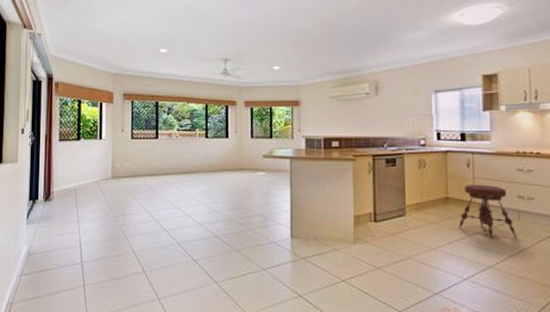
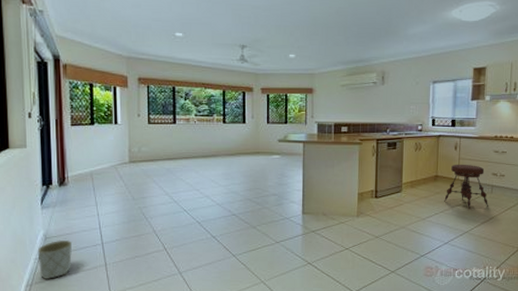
planter: none [19,257,52,298] -> present [37,241,72,279]

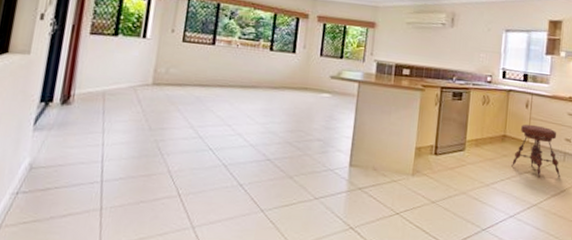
planter: present [37,241,72,279] -> none [13,172,63,222]

